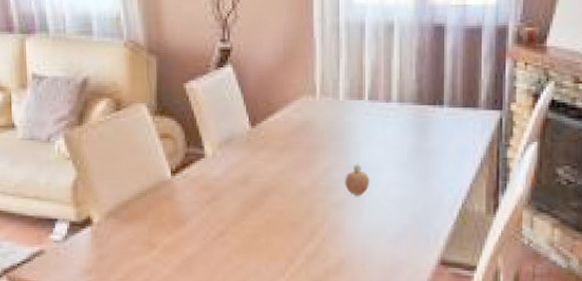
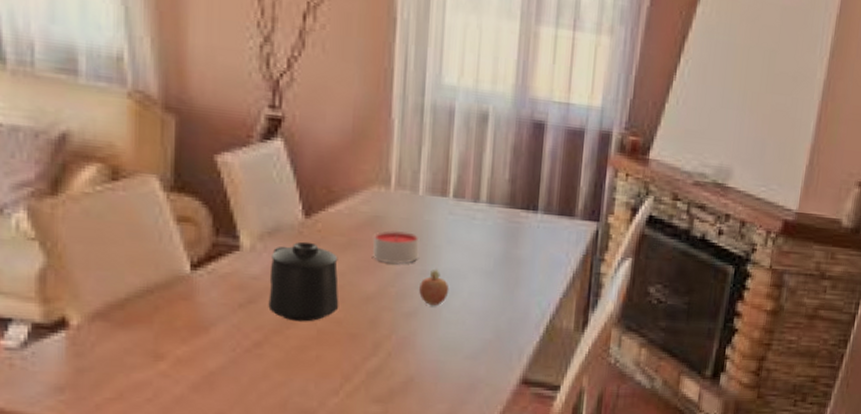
mug: none [227,147,281,214] -> present [268,241,339,322]
candle: none [304,133,342,160] -> present [372,230,420,264]

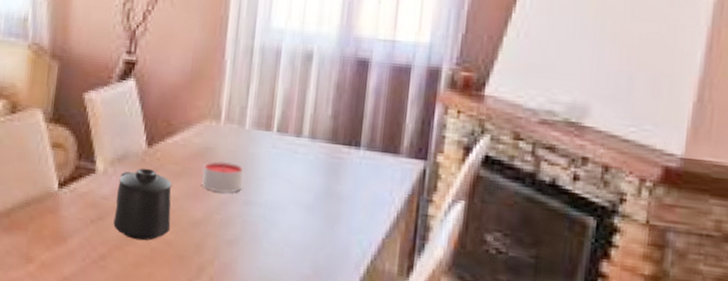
fruit: present [419,270,449,305] -> none [241,200,270,235]

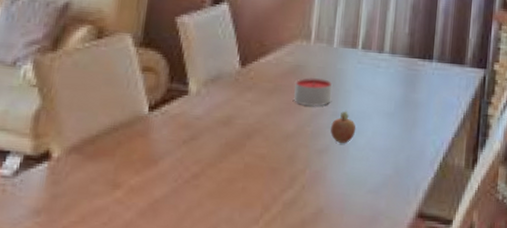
mug: present [113,168,172,241] -> none [206,87,266,157]
fruit: none [241,200,270,235] -> present [331,111,356,143]

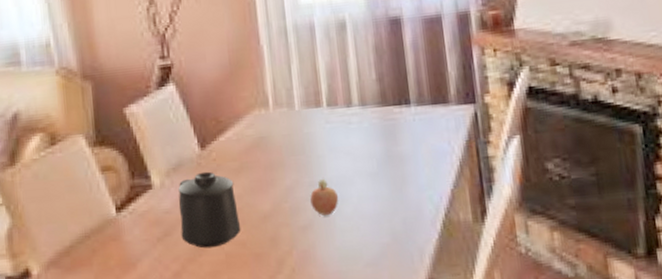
mug: none [206,87,266,157] -> present [178,171,241,249]
candle: present [293,78,333,106] -> none [262,147,305,180]

